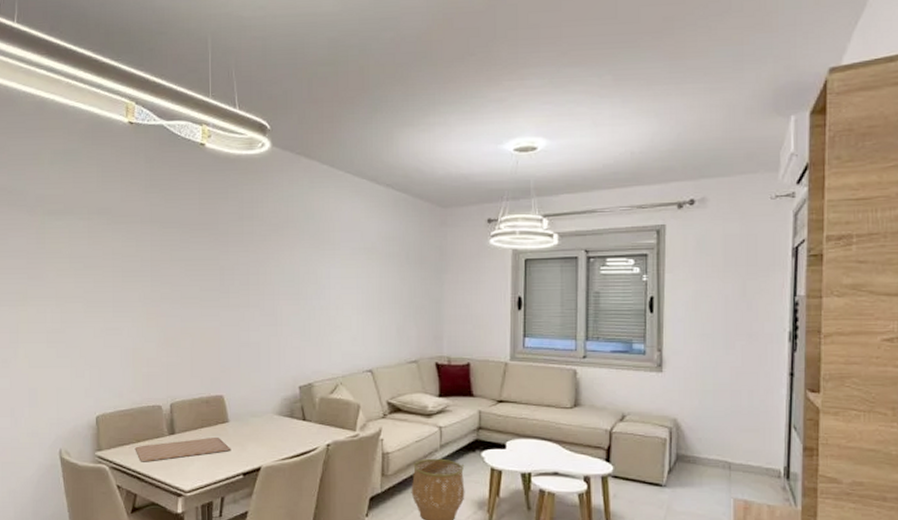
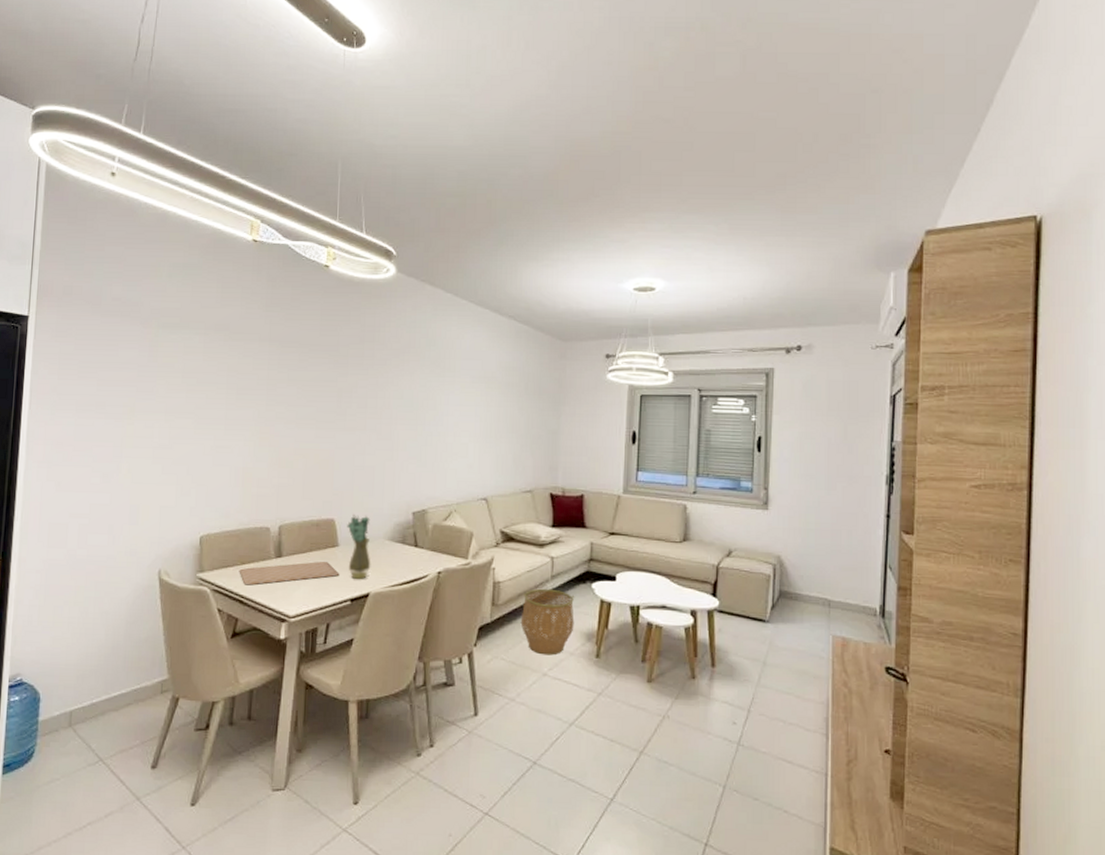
vase: none [236,391,261,453] -> present [347,515,371,579]

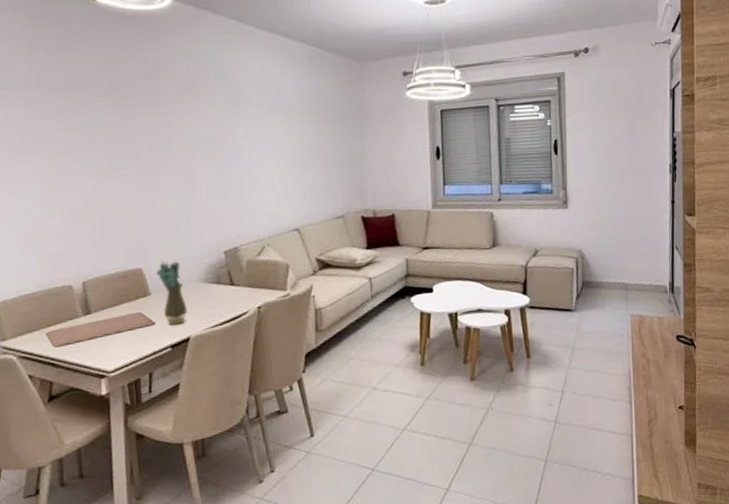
basket: present [520,588,575,655] -> none [345,308,398,371]

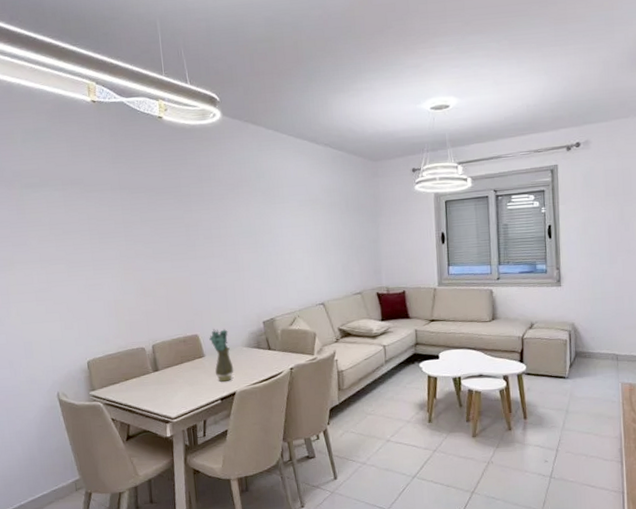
placemat: present [45,312,156,347] -> none [124,370,209,397]

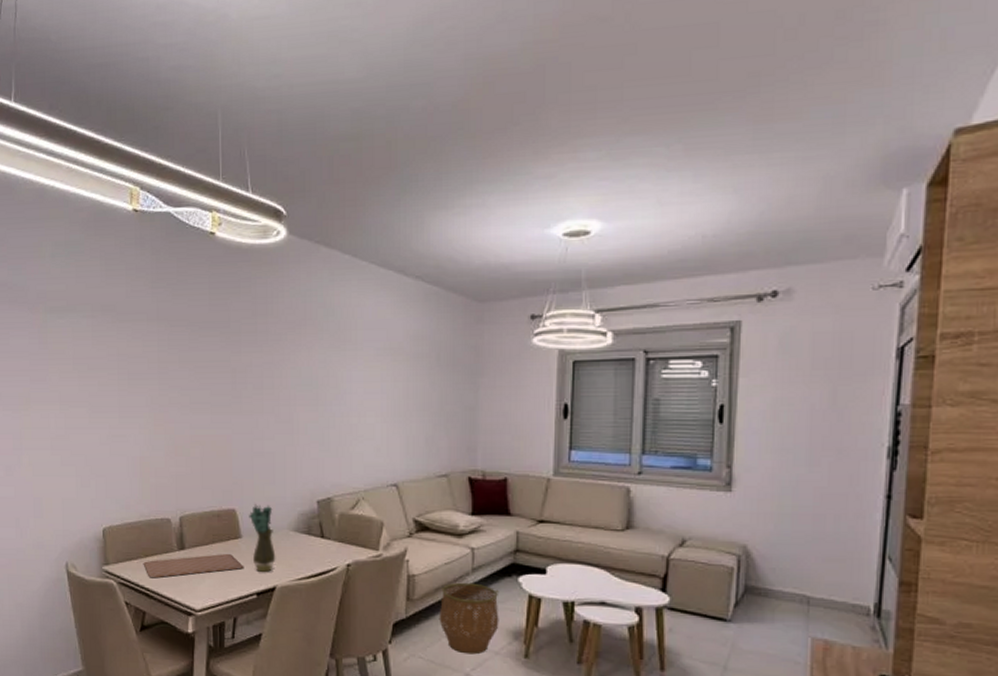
placemat: none [124,370,209,397] -> present [143,554,244,579]
basket: none [363,371,408,425] -> present [439,582,499,655]

